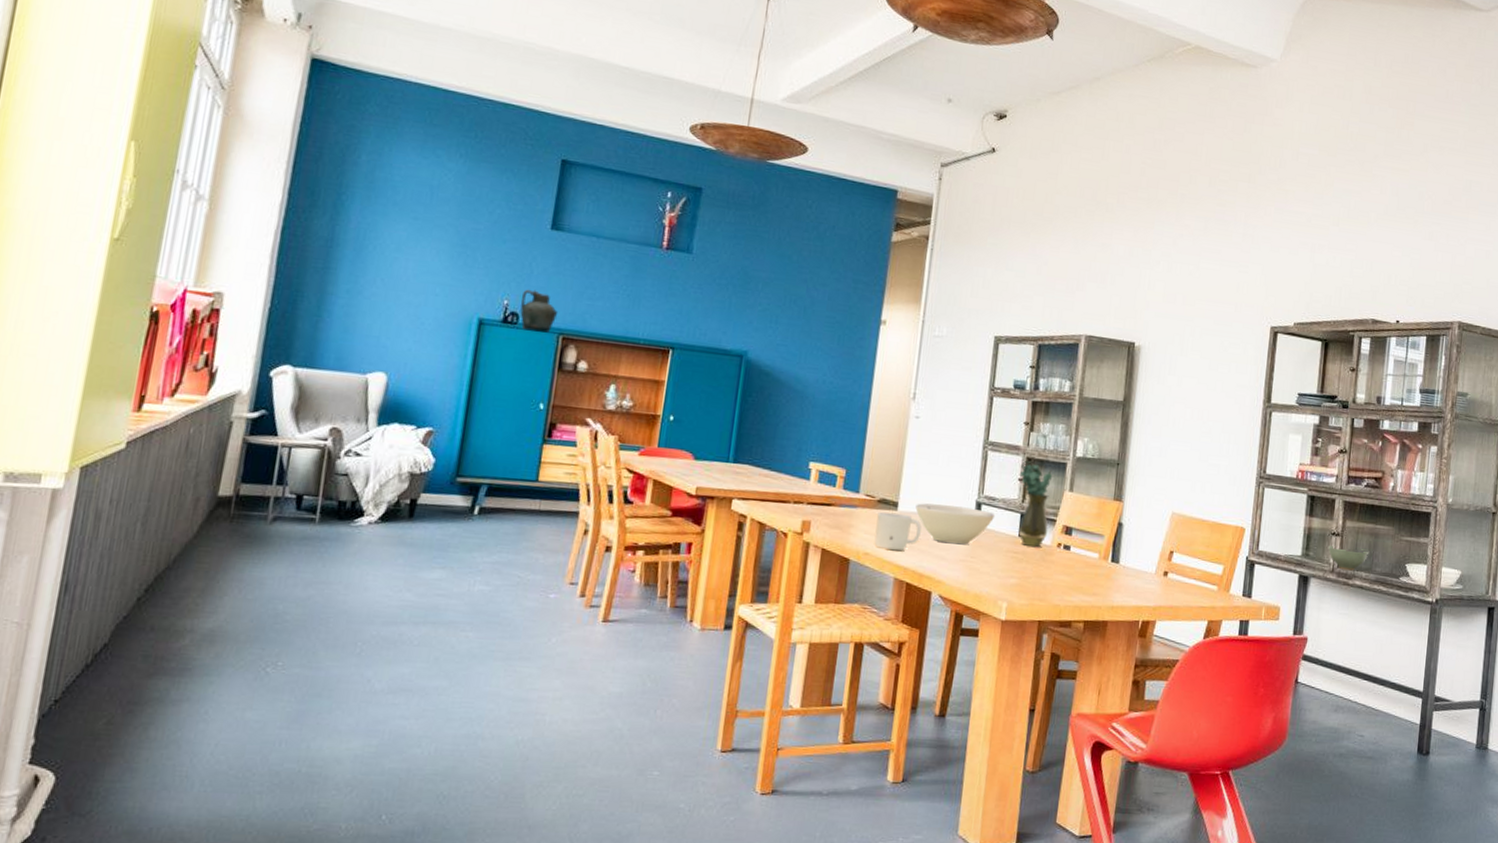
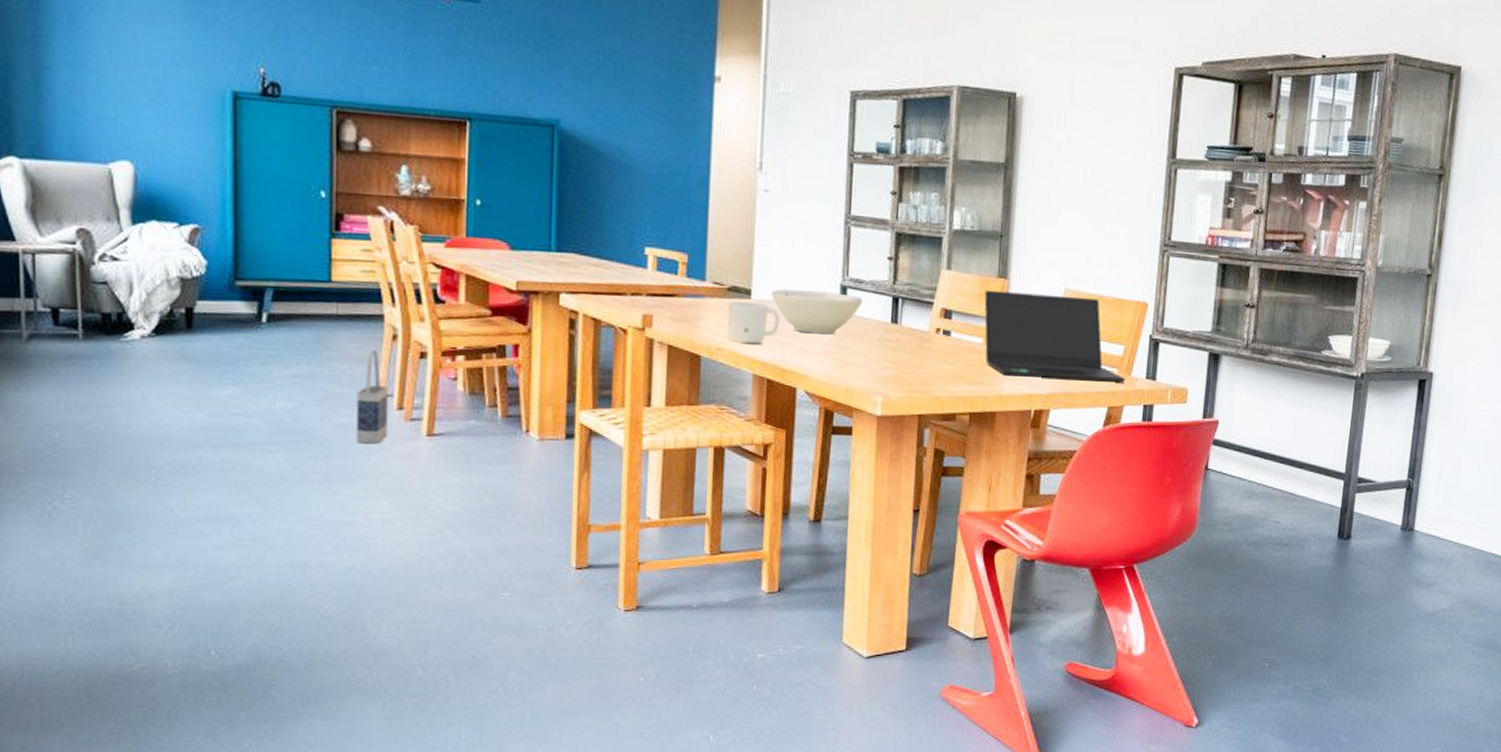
ceramic jug: present [520,289,557,333] -> none [280,53,326,106]
bag: none [540,542,575,627] -> present [356,350,389,444]
vase: present [1019,458,1053,547] -> none [888,233,927,333]
laptop: none [1100,510,1224,599] -> present [984,289,1125,383]
bowl: present [1327,545,1370,571] -> none [1241,318,1288,346]

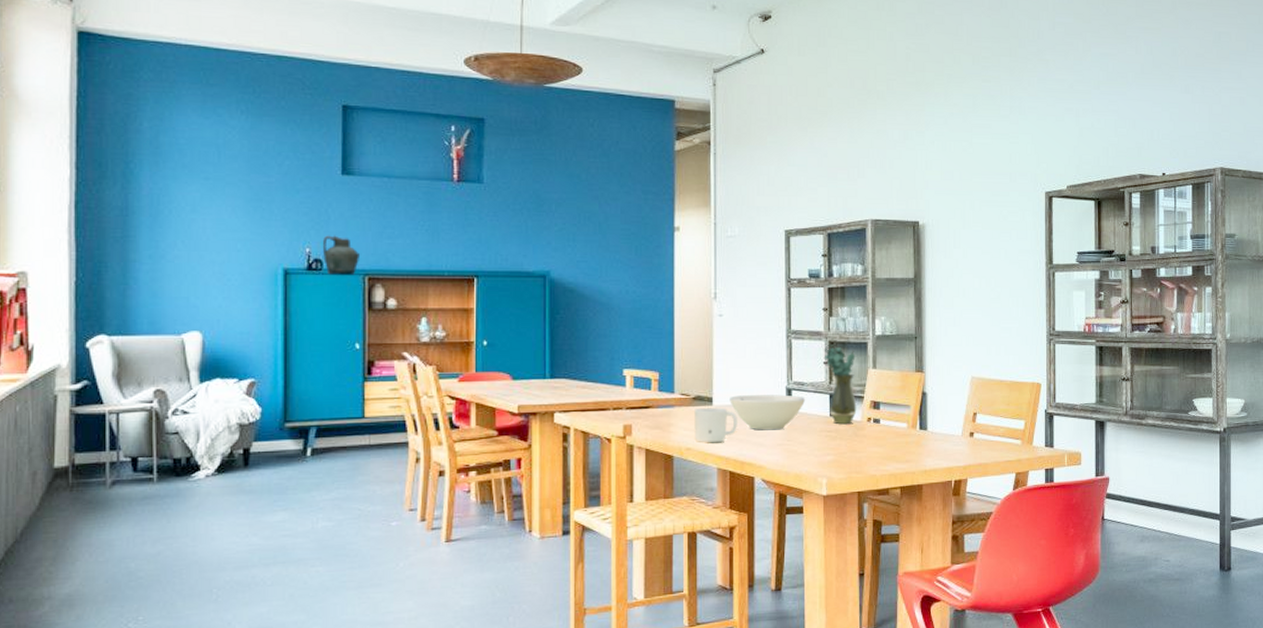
ceramic jug: none [280,53,326,106] -> present [322,235,359,275]
bag: present [356,350,389,444] -> none [386,472,413,553]
vase: none [888,233,927,333] -> present [824,342,857,424]
laptop: present [984,289,1125,383] -> none [906,382,1028,453]

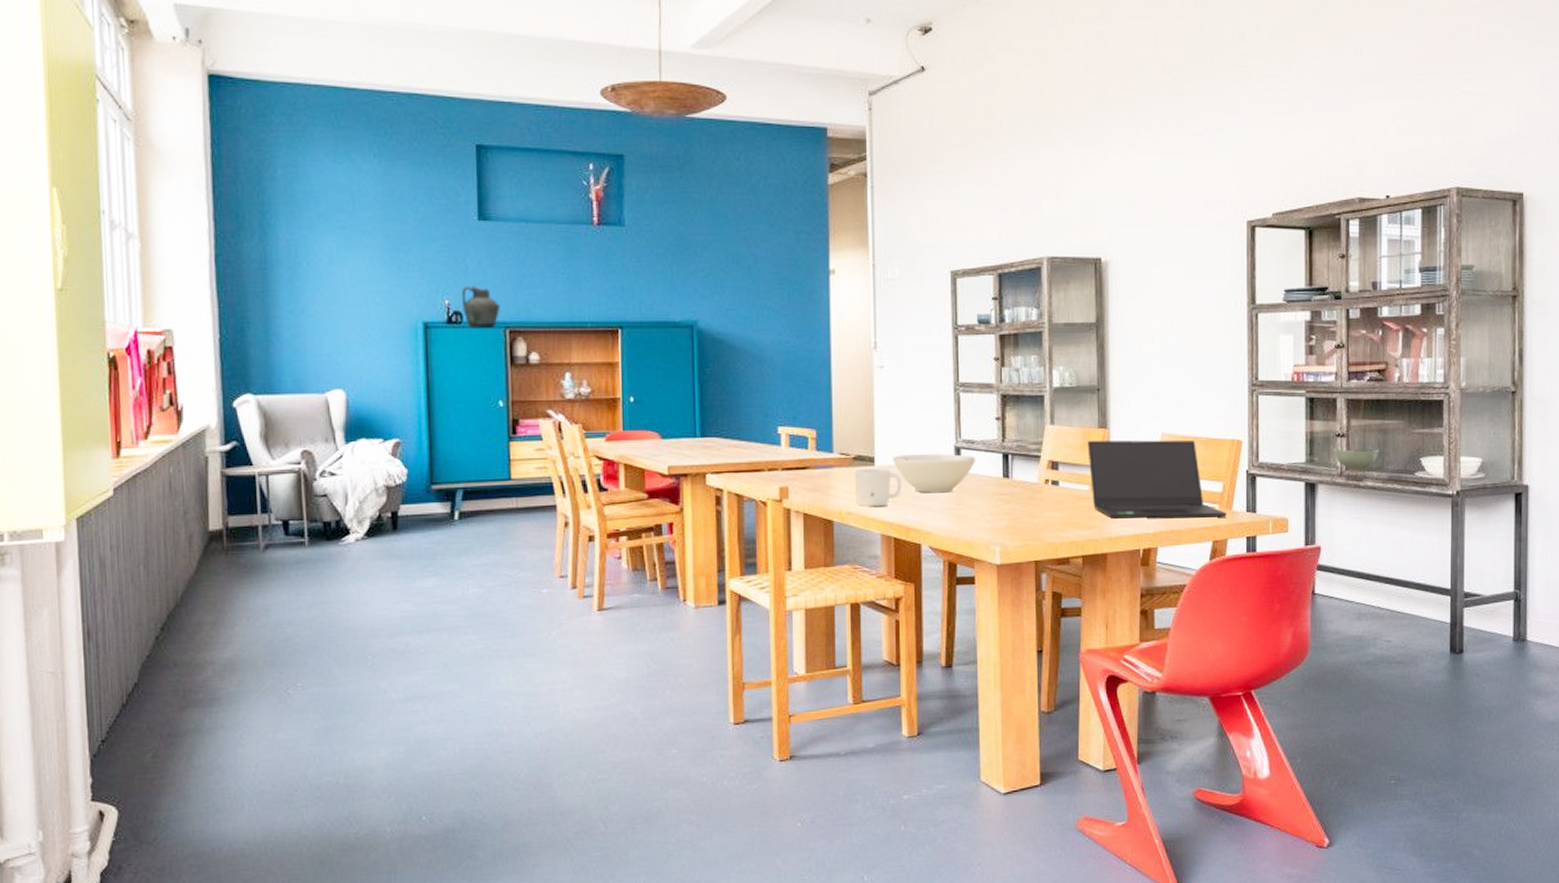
vase: present [824,342,857,424] -> none [995,396,1033,486]
laptop: none [906,382,1028,453] -> present [1087,440,1227,519]
bowl: none [1119,389,1158,412] -> present [1333,447,1379,472]

